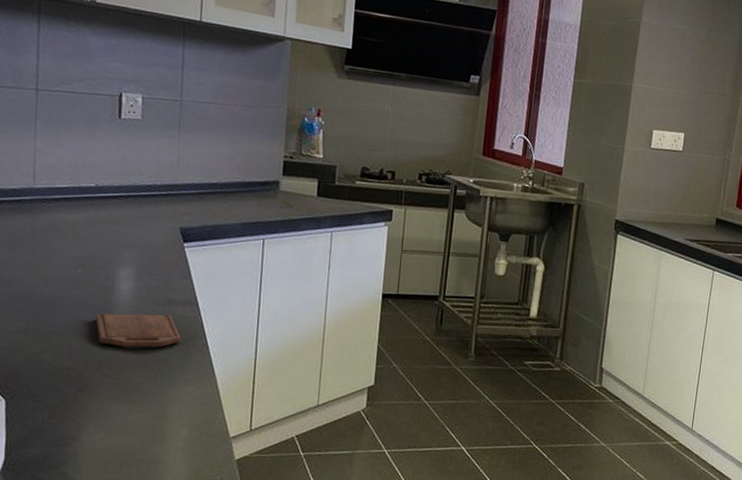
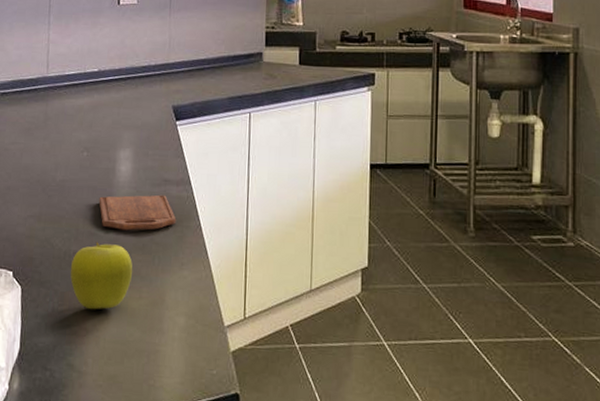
fruit: none [62,358,134,423] -> present [70,242,133,310]

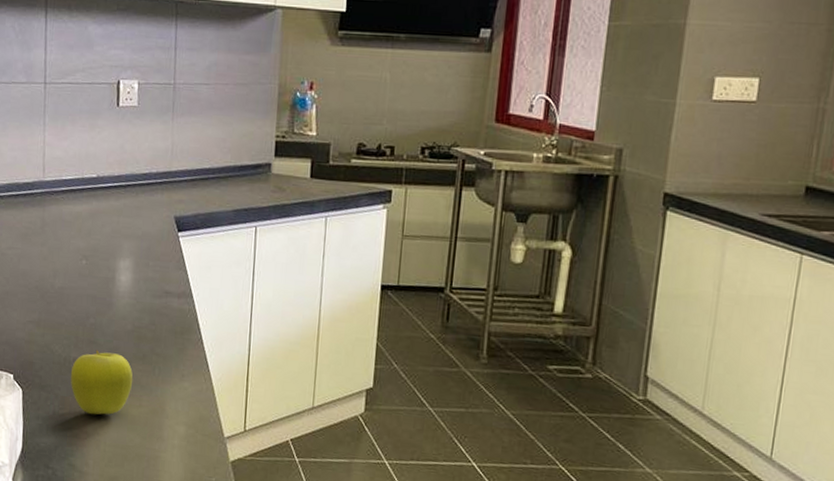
cutting board: present [98,194,177,231] -> none [98,305,178,341]

